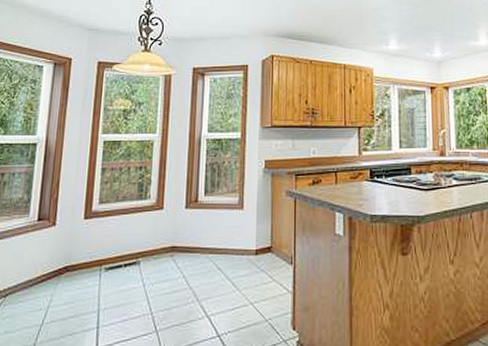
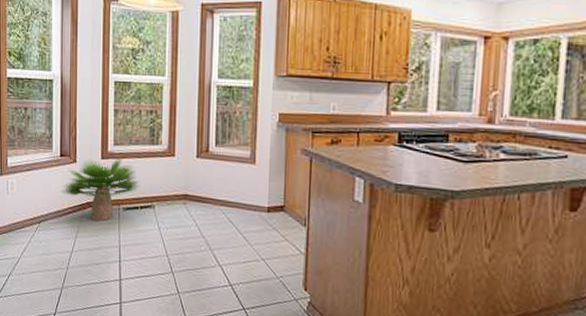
potted plant: none [34,215,126,286] -> present [61,157,140,222]

